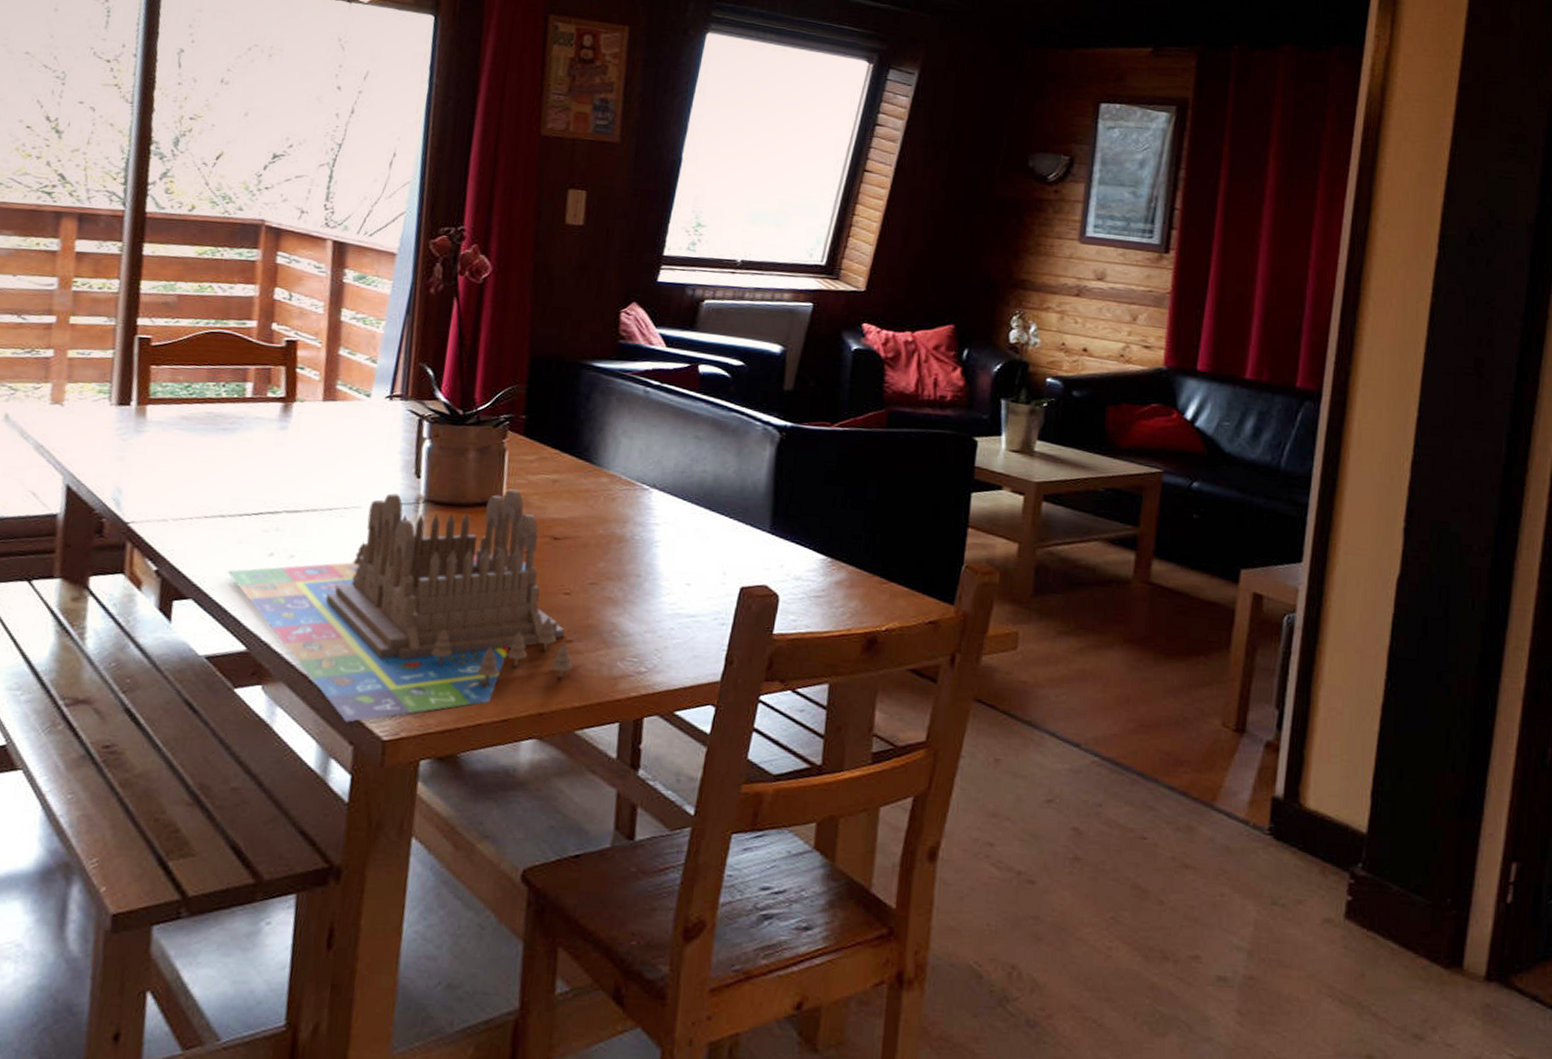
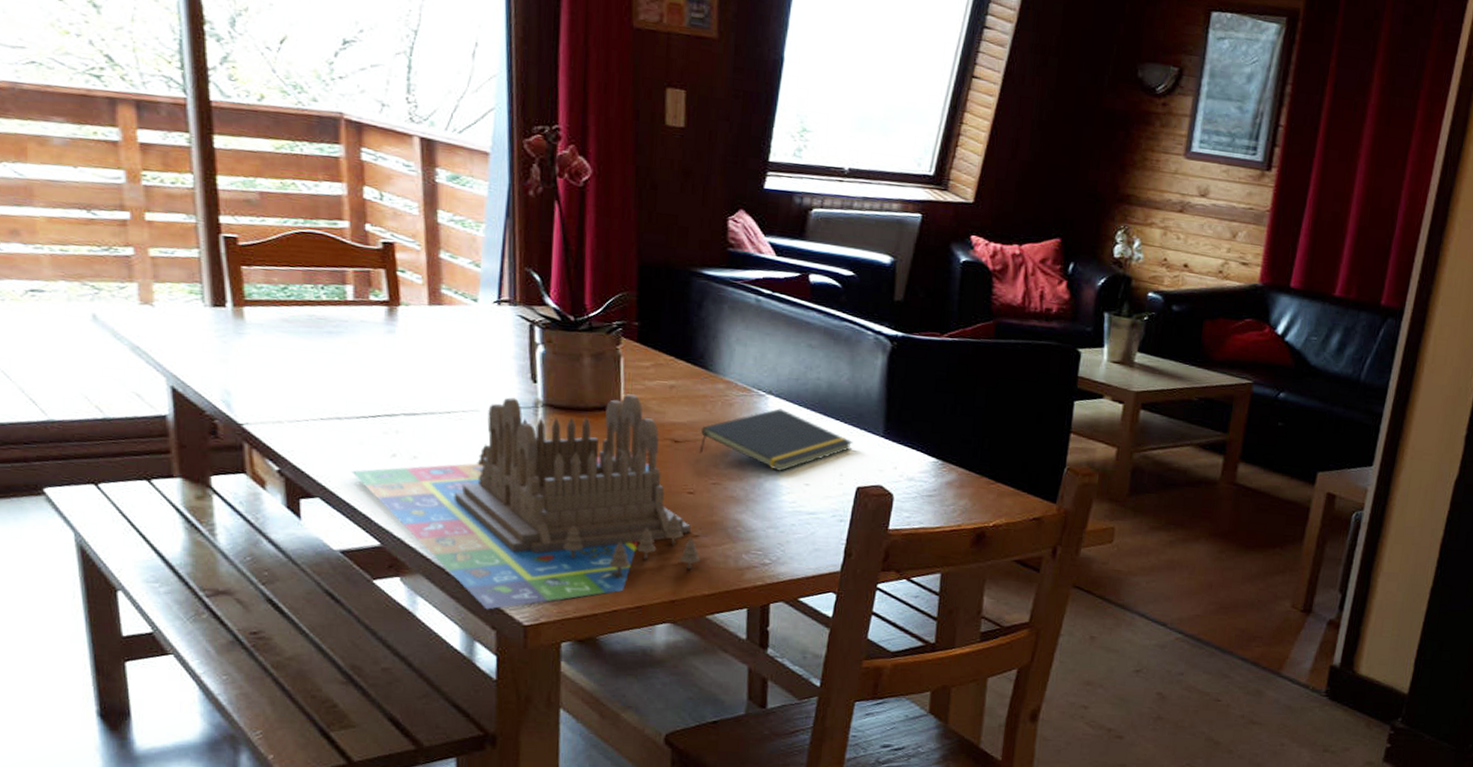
notepad: none [578,503,738,570] -> present [698,408,853,471]

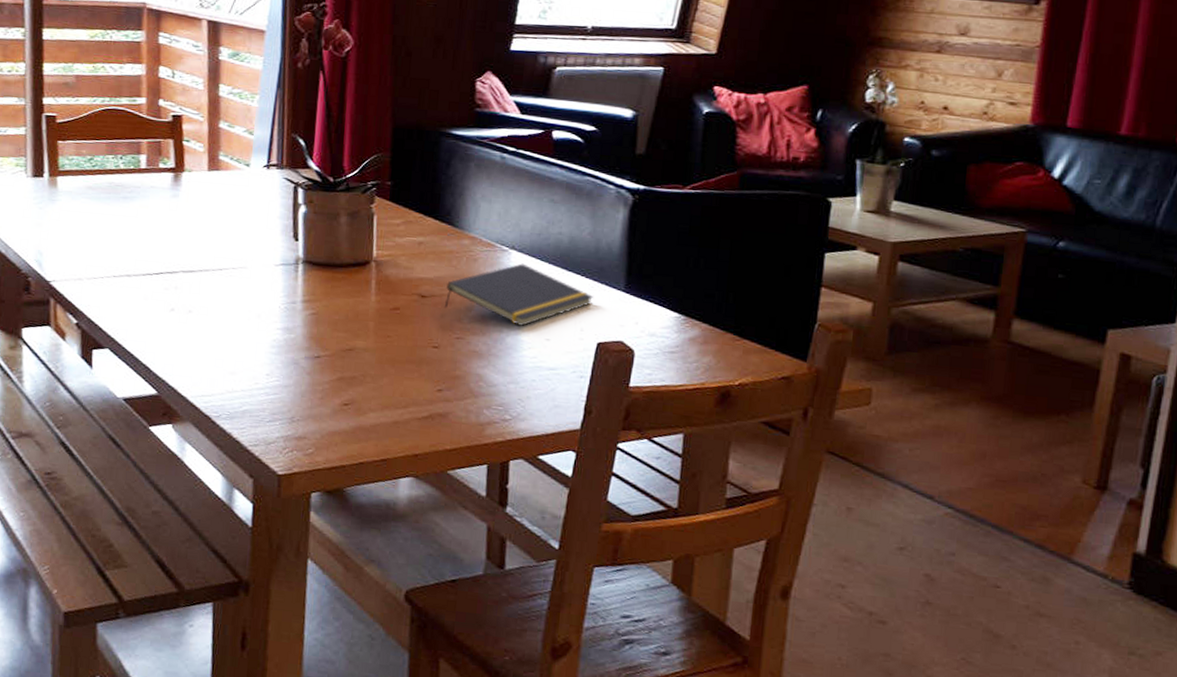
board game: present [351,394,701,610] -> none [136,250,443,458]

